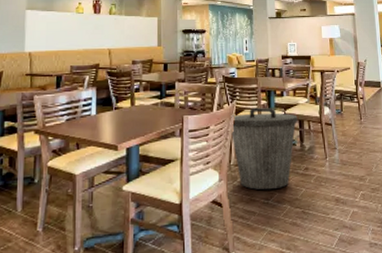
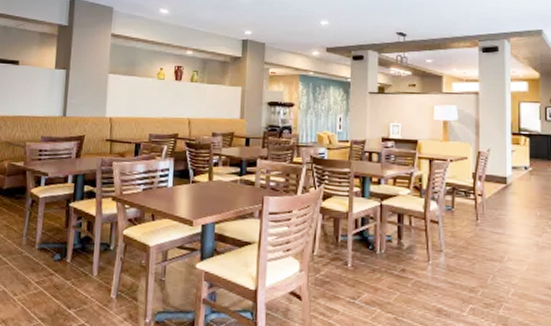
trash can: present [231,108,298,190] -> none [316,195,396,289]

